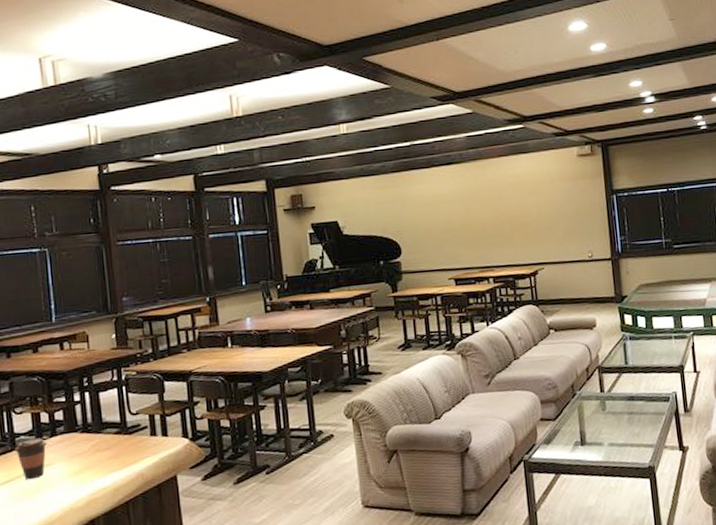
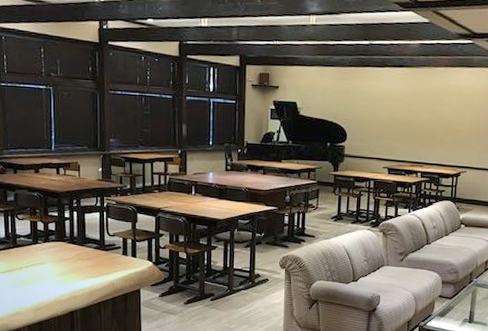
coffee cup: present [15,438,47,480] -> none [16,241,41,273]

